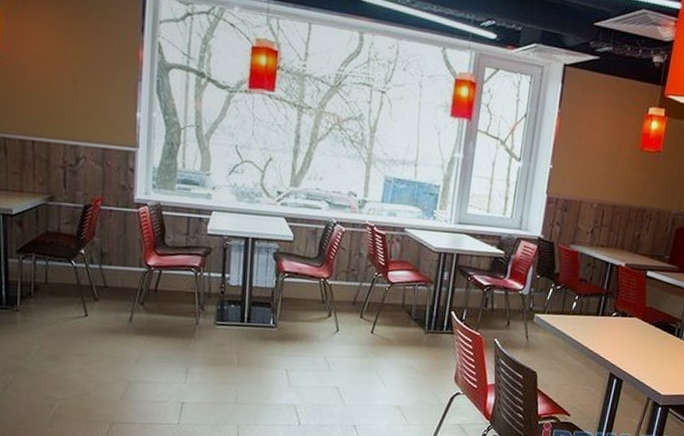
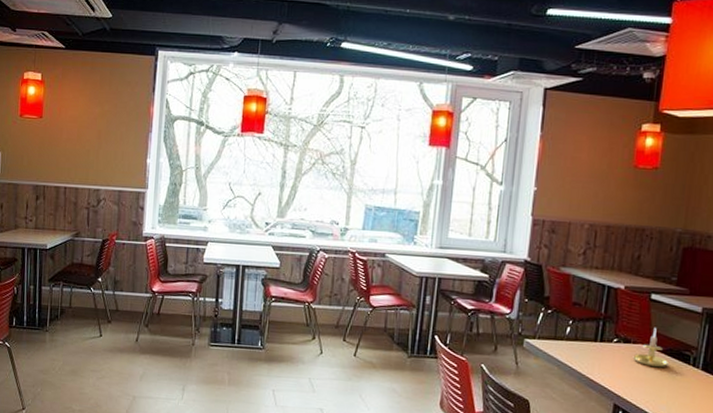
candle holder: none [628,302,658,339] -> present [632,327,670,368]

